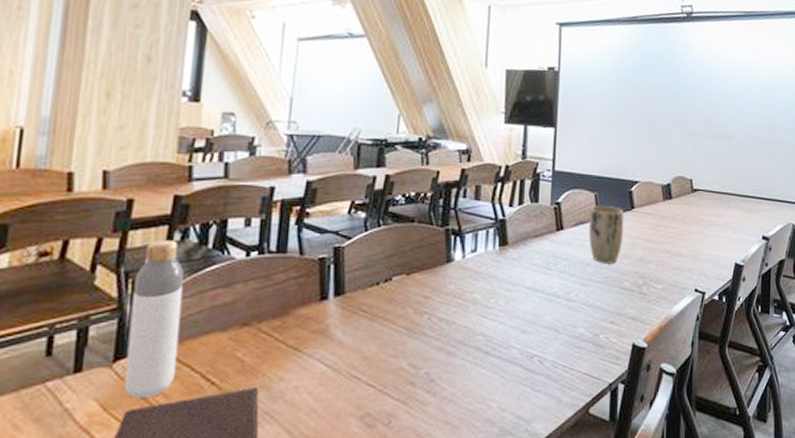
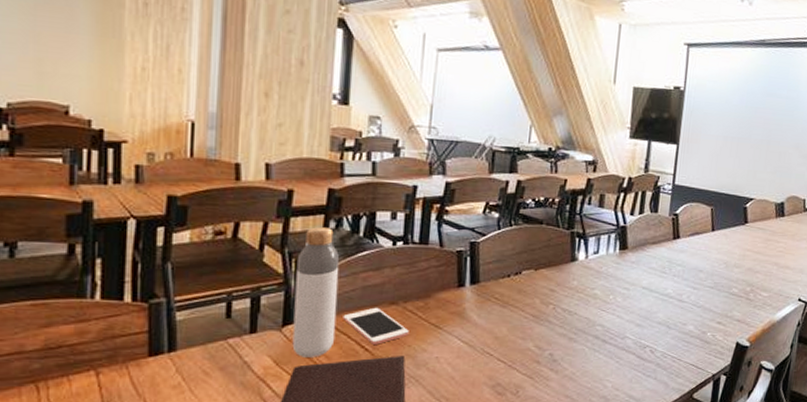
cell phone: none [186,330,264,376] -> present [343,307,409,345]
plant pot: present [588,206,624,263] -> none [703,219,738,271]

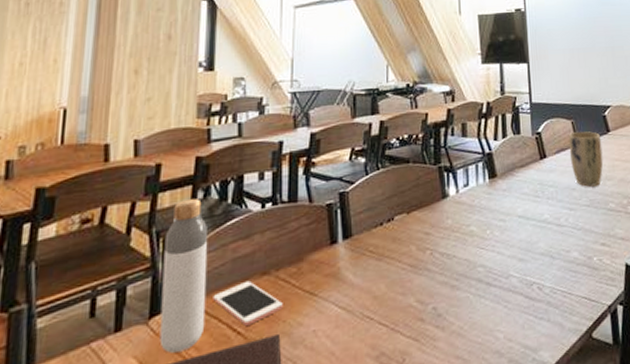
plant pot: none [703,219,738,271] -> present [568,131,603,187]

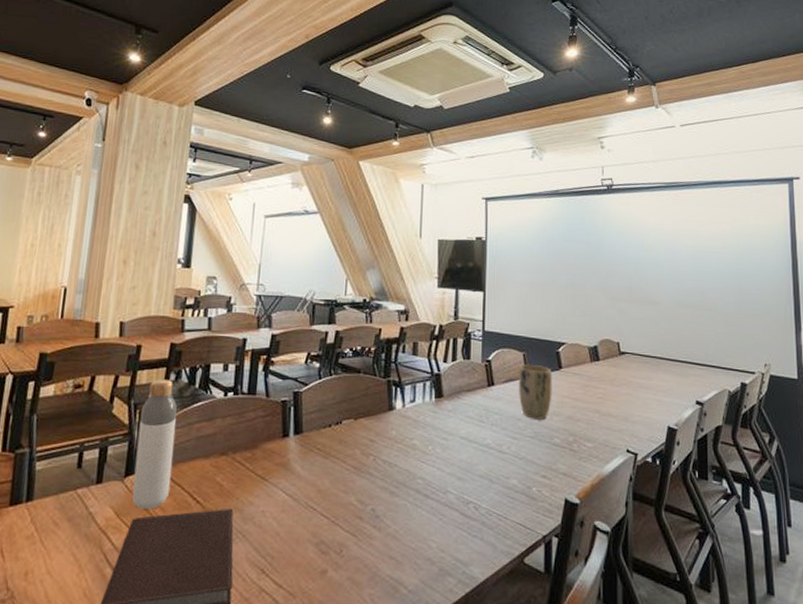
cell phone: present [213,280,283,326] -> none [178,458,237,497]

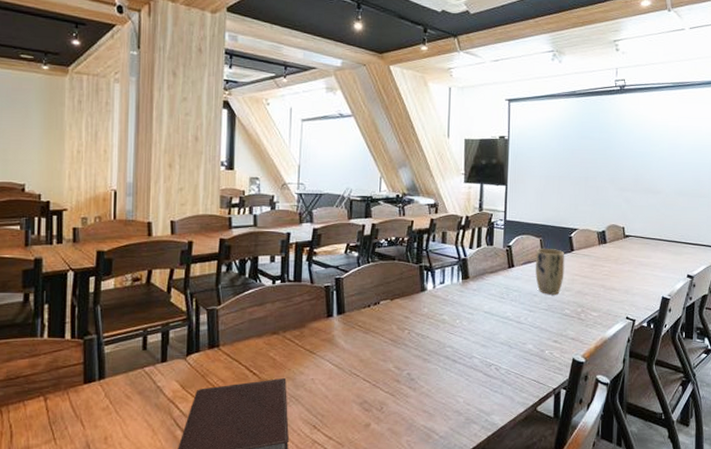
bottle: present [132,378,178,509] -> none [195,270,231,382]

